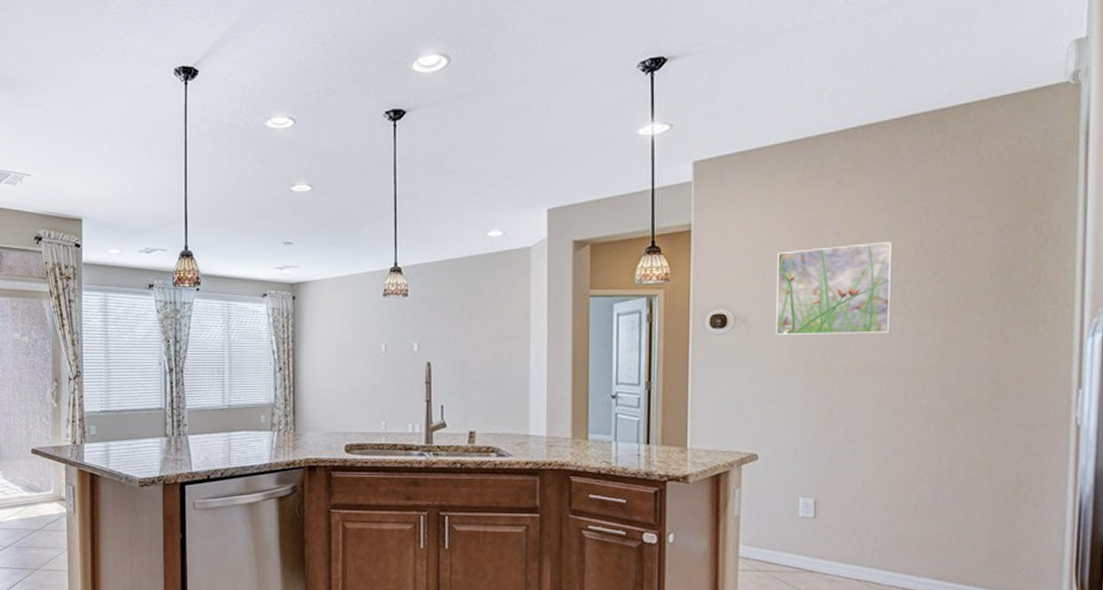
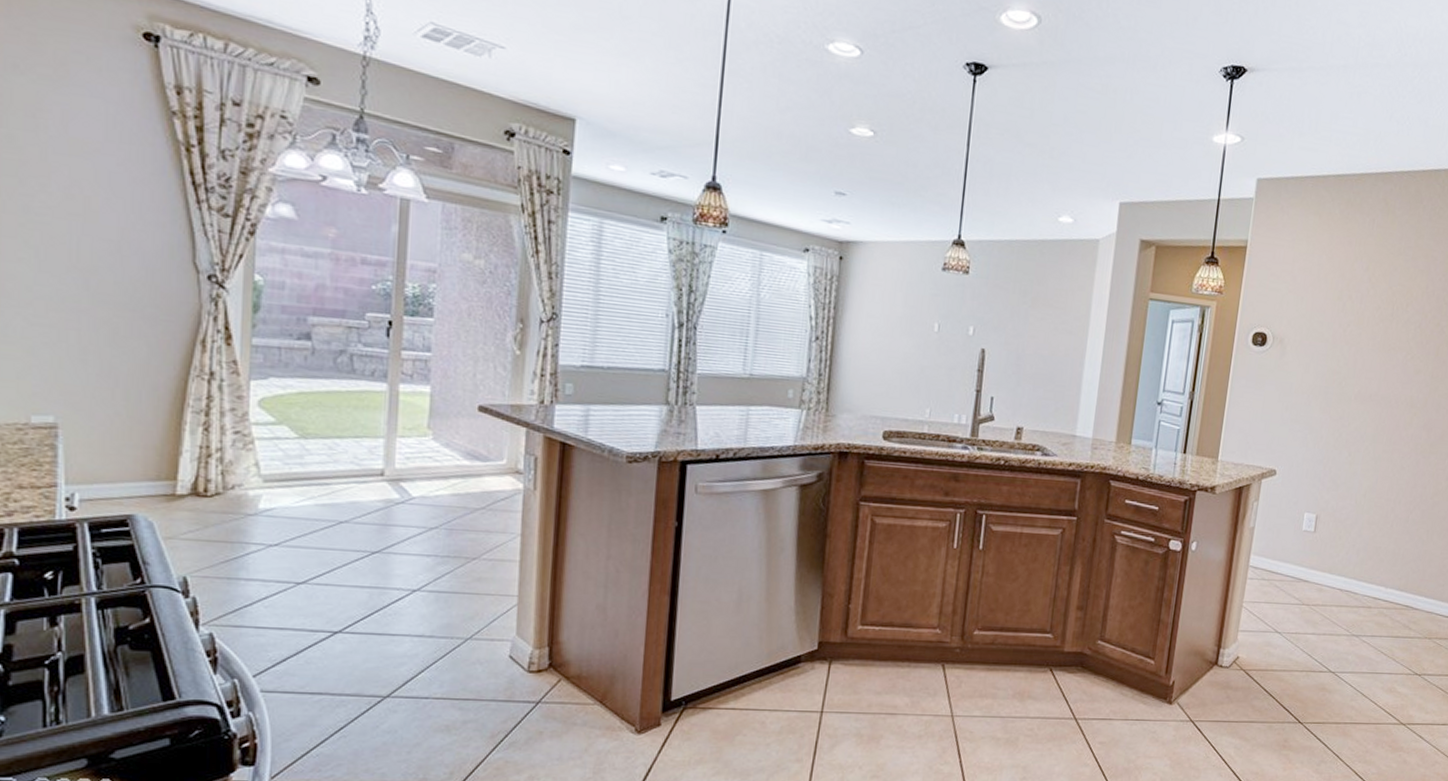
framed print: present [776,241,893,335] -> none [1305,279,1407,367]

